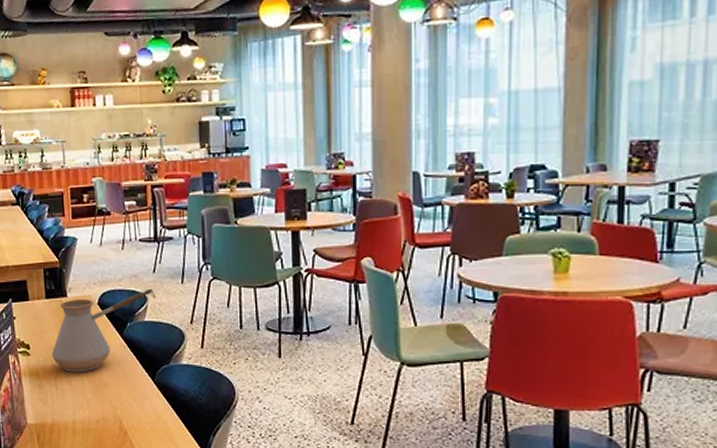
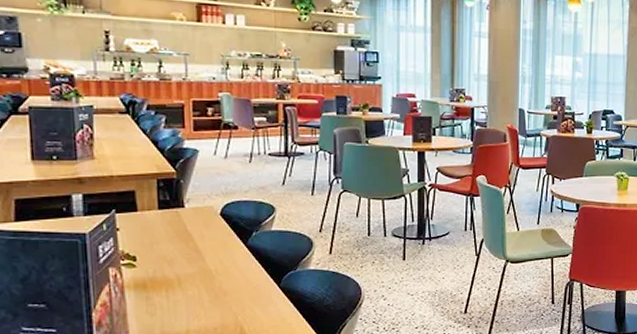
coffee pot: present [51,288,157,372] -> none [163,199,285,282]

